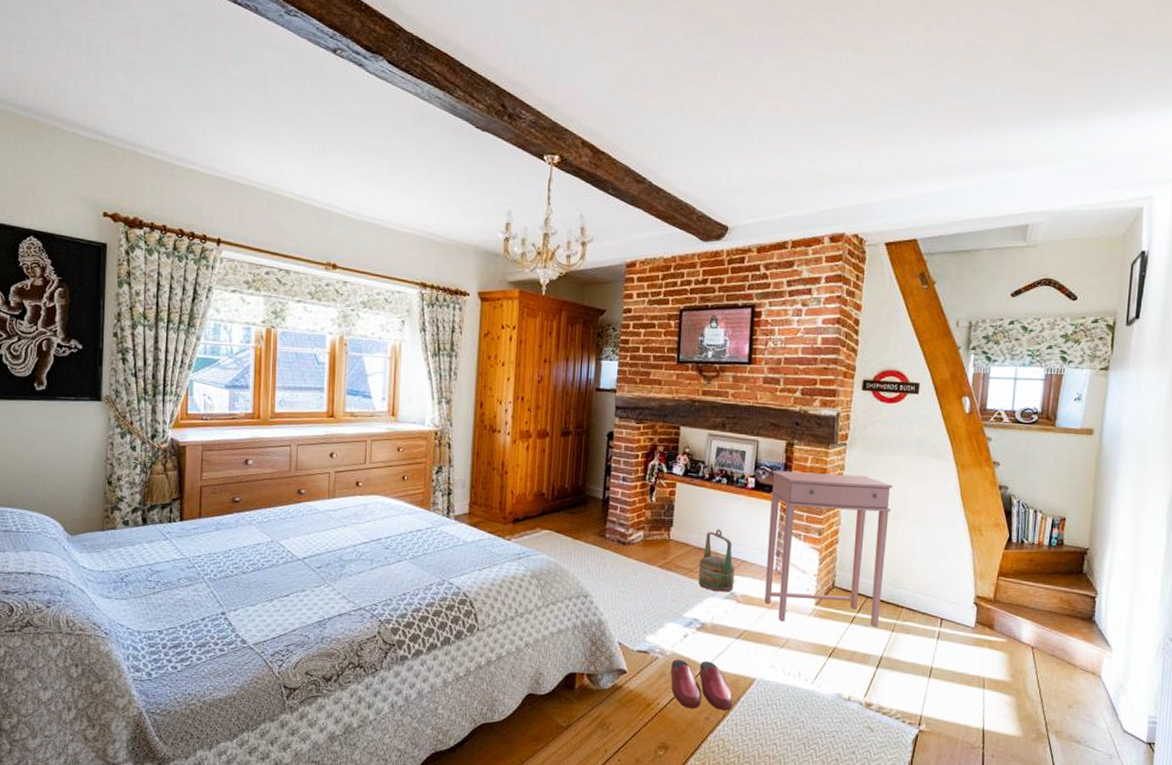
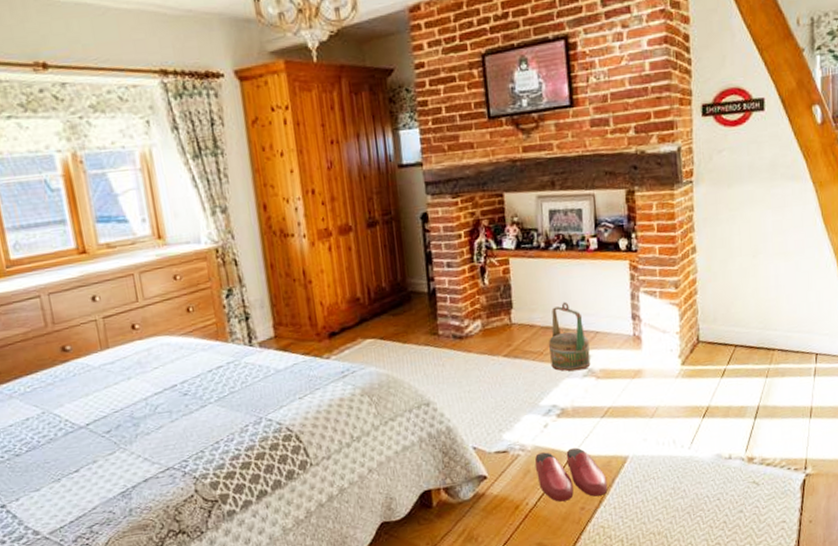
side table: present [764,471,893,627] -> none [614,213,752,390]

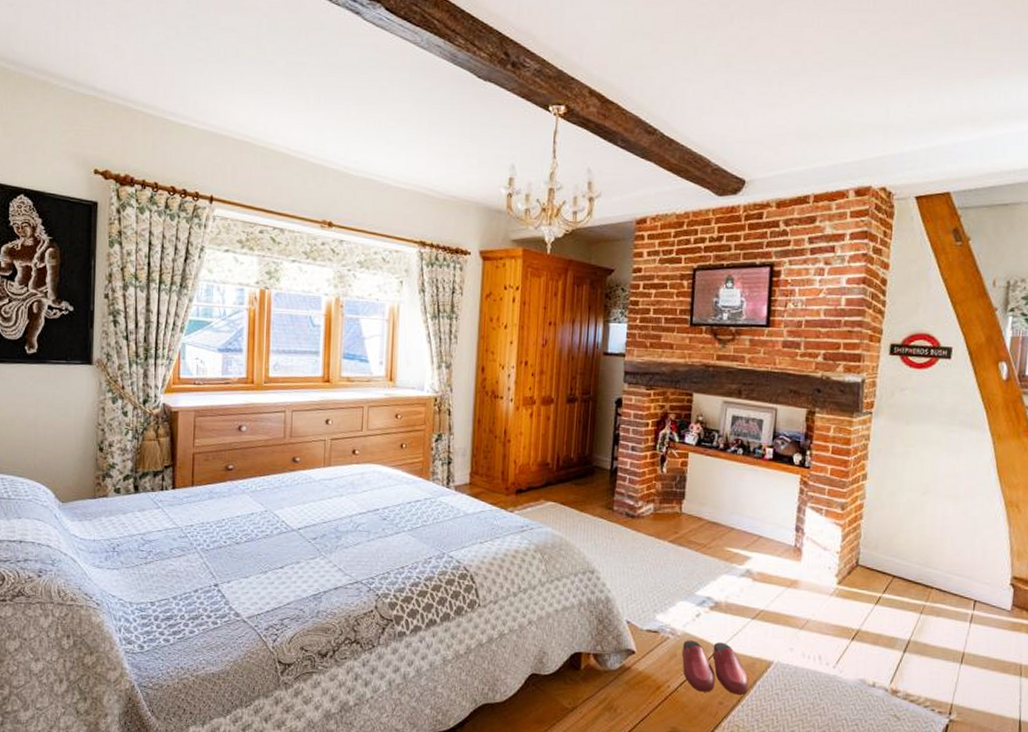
decorative basket: present [548,301,591,372] -> none [712,502,751,570]

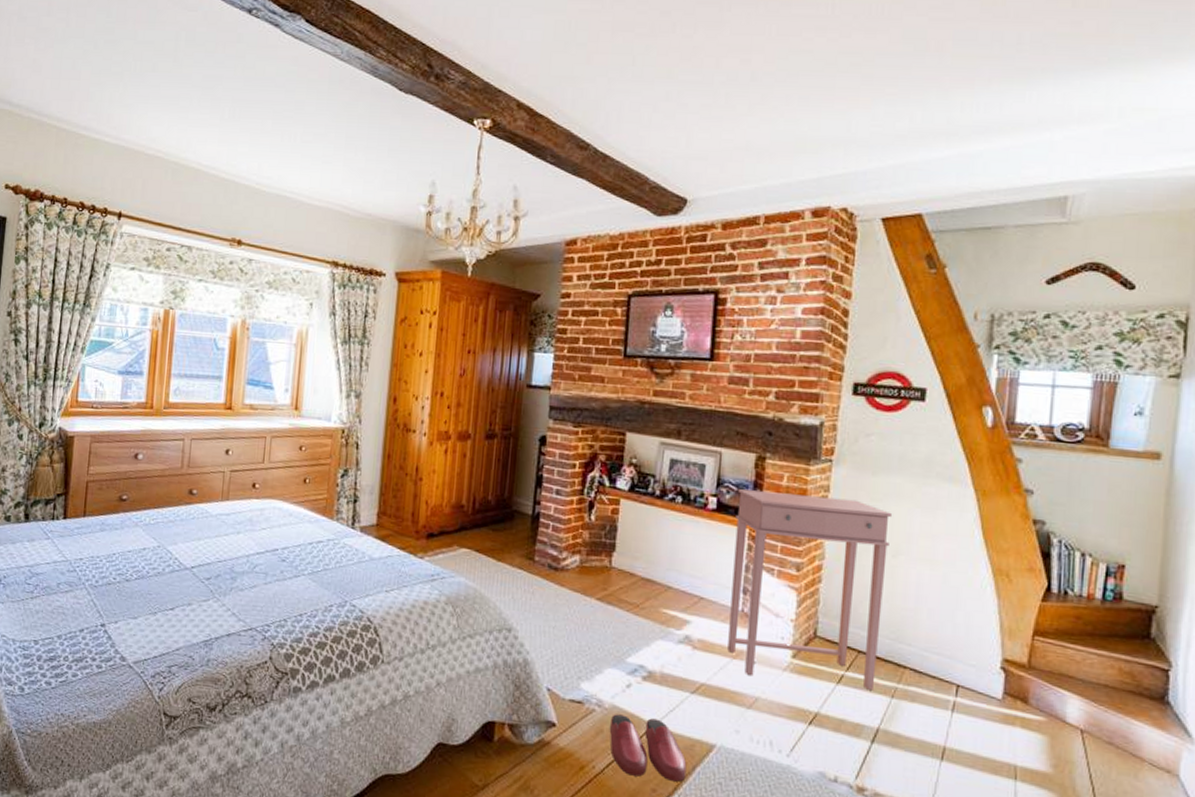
side table: none [783,440,923,609] -> present [727,489,893,691]

